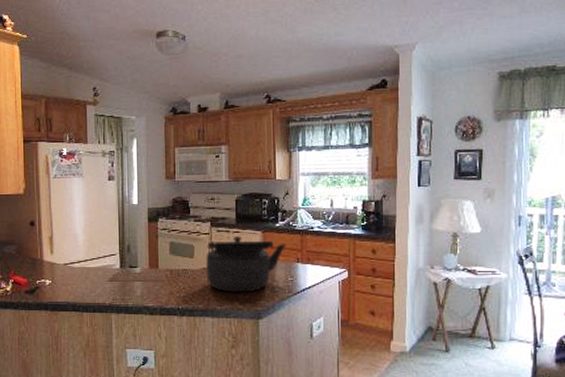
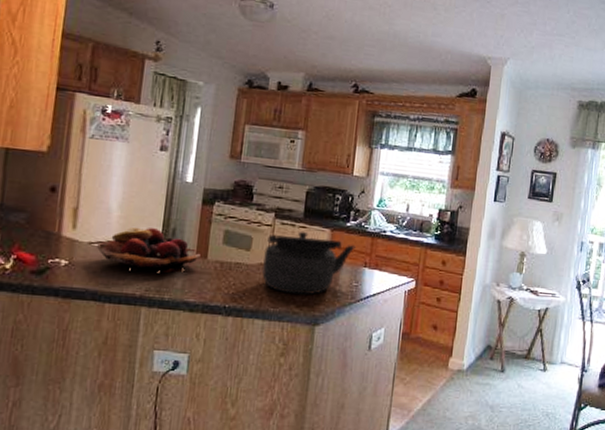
fruit basket: none [70,247,153,284] -> present [96,228,200,274]

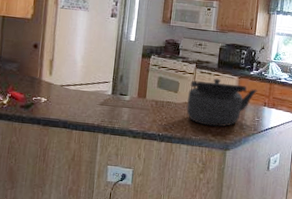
fruit basket: present [96,228,200,274] -> none [66,75,141,109]

